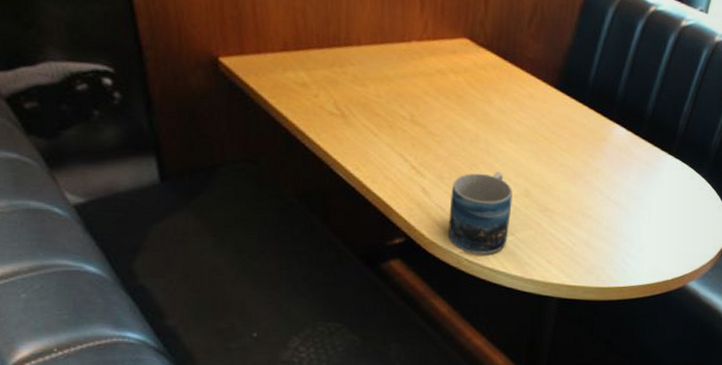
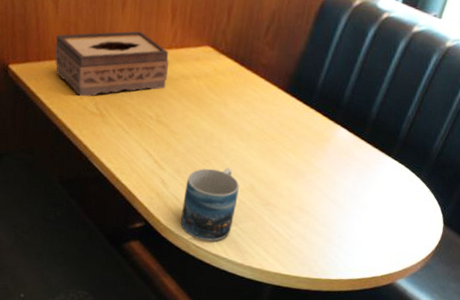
tissue box: none [278,20,421,95] -> present [55,31,169,97]

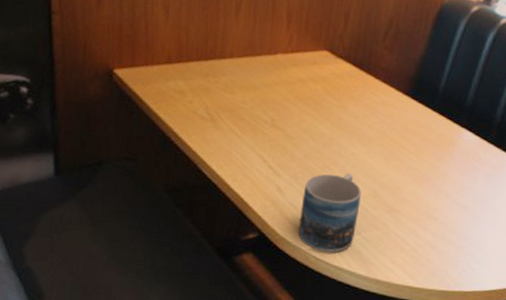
tissue box: present [55,31,169,97] -> none [164,35,285,101]

